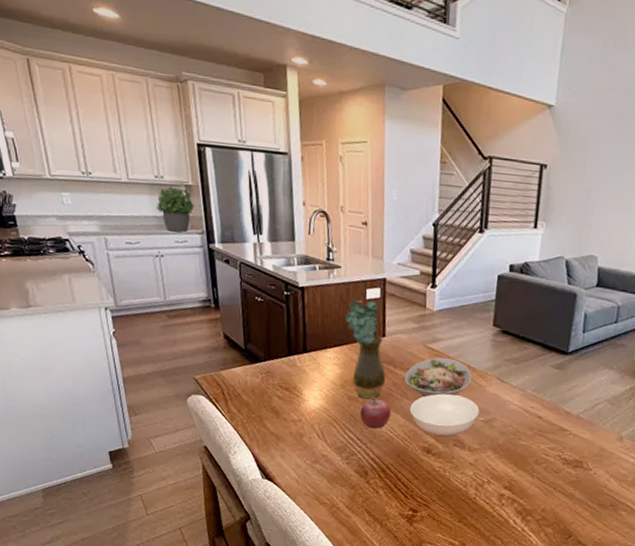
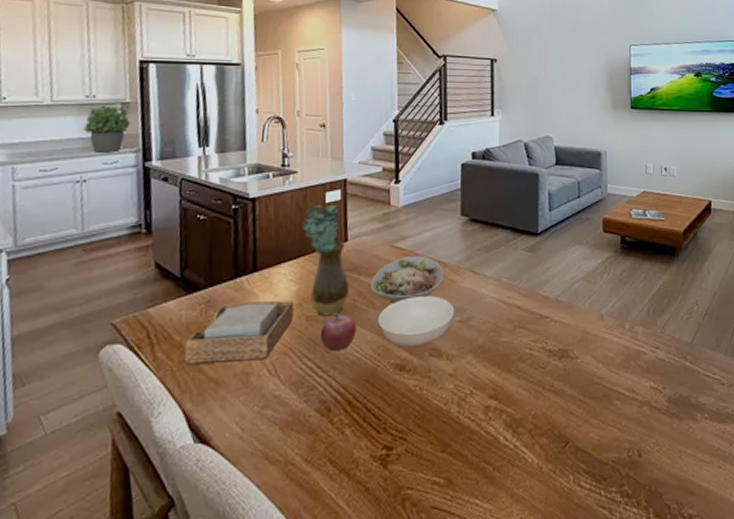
napkin holder: none [251,376,338,426] -> present [184,301,294,364]

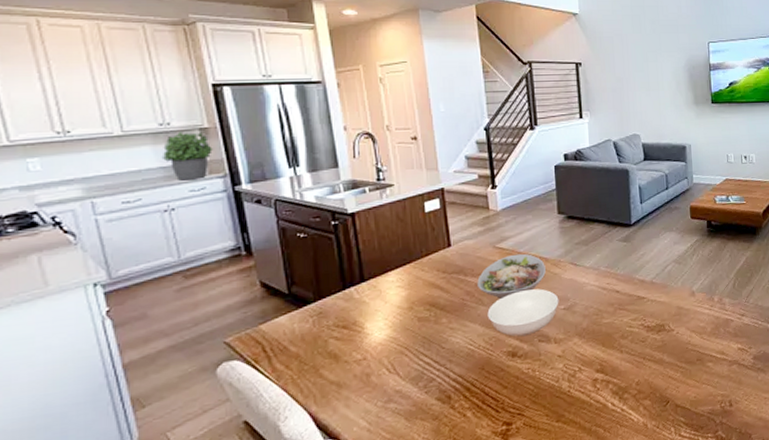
napkin holder: present [184,301,294,364] -> none [302,305,406,371]
vase: present [301,201,350,317] -> none [404,210,458,317]
fruit: present [320,313,357,351] -> none [433,312,468,346]

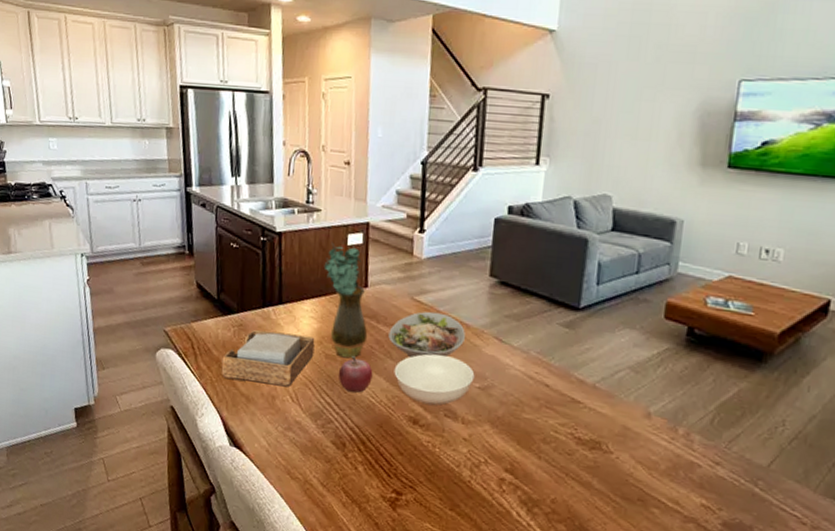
potted plant: present [161,131,213,181] -> none [136,128,174,176]
napkin holder: none [302,305,406,371] -> present [221,329,315,387]
vase: none [404,210,458,317] -> present [323,242,368,358]
fruit: none [433,312,468,346] -> present [338,356,373,393]

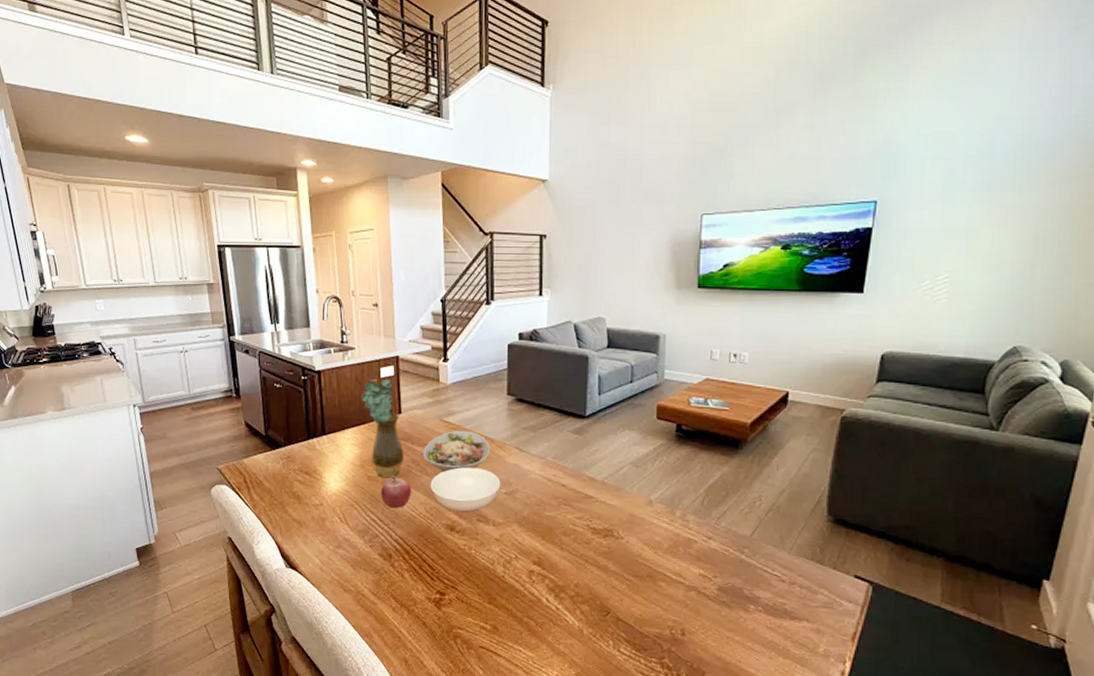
napkin holder: present [221,329,315,387] -> none [273,460,358,509]

